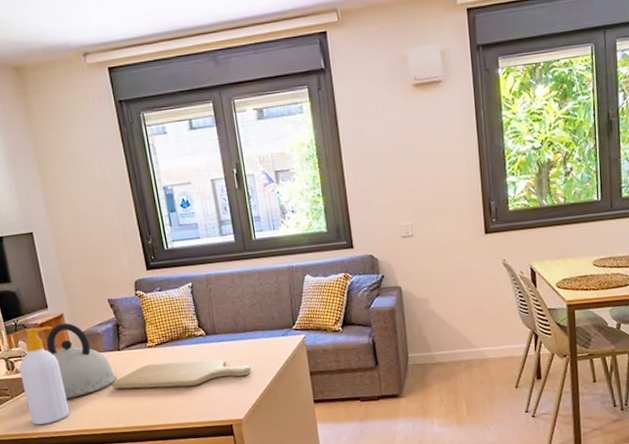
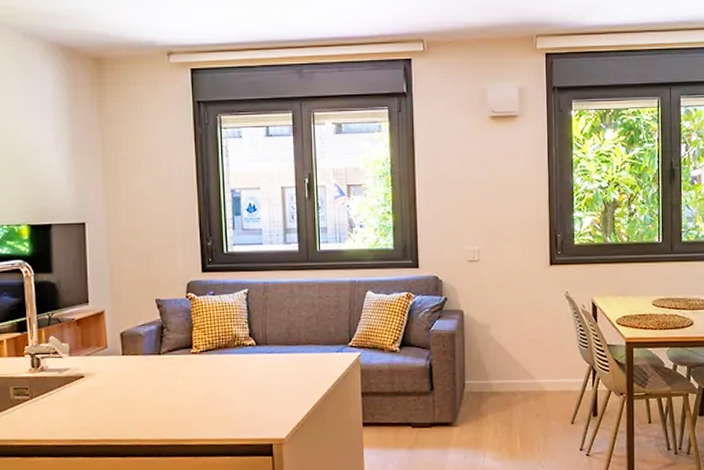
soap bottle: present [19,326,70,425] -> none [45,322,94,430]
kettle: present [46,322,117,398] -> none [80,320,153,403]
chopping board: present [112,359,252,389] -> none [146,371,301,399]

